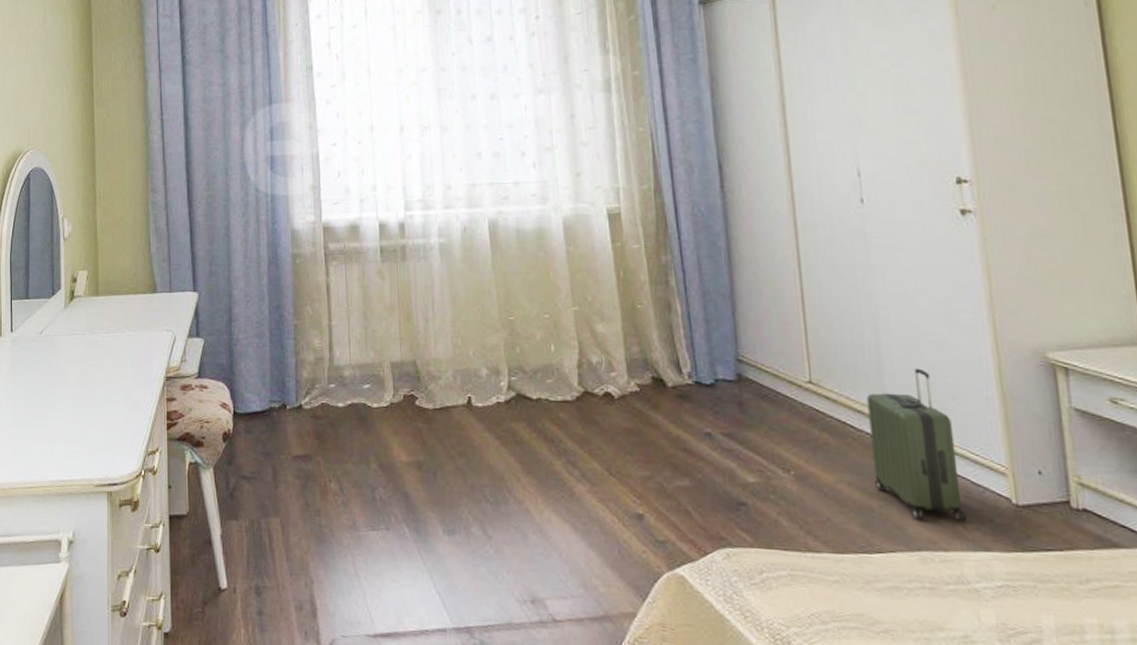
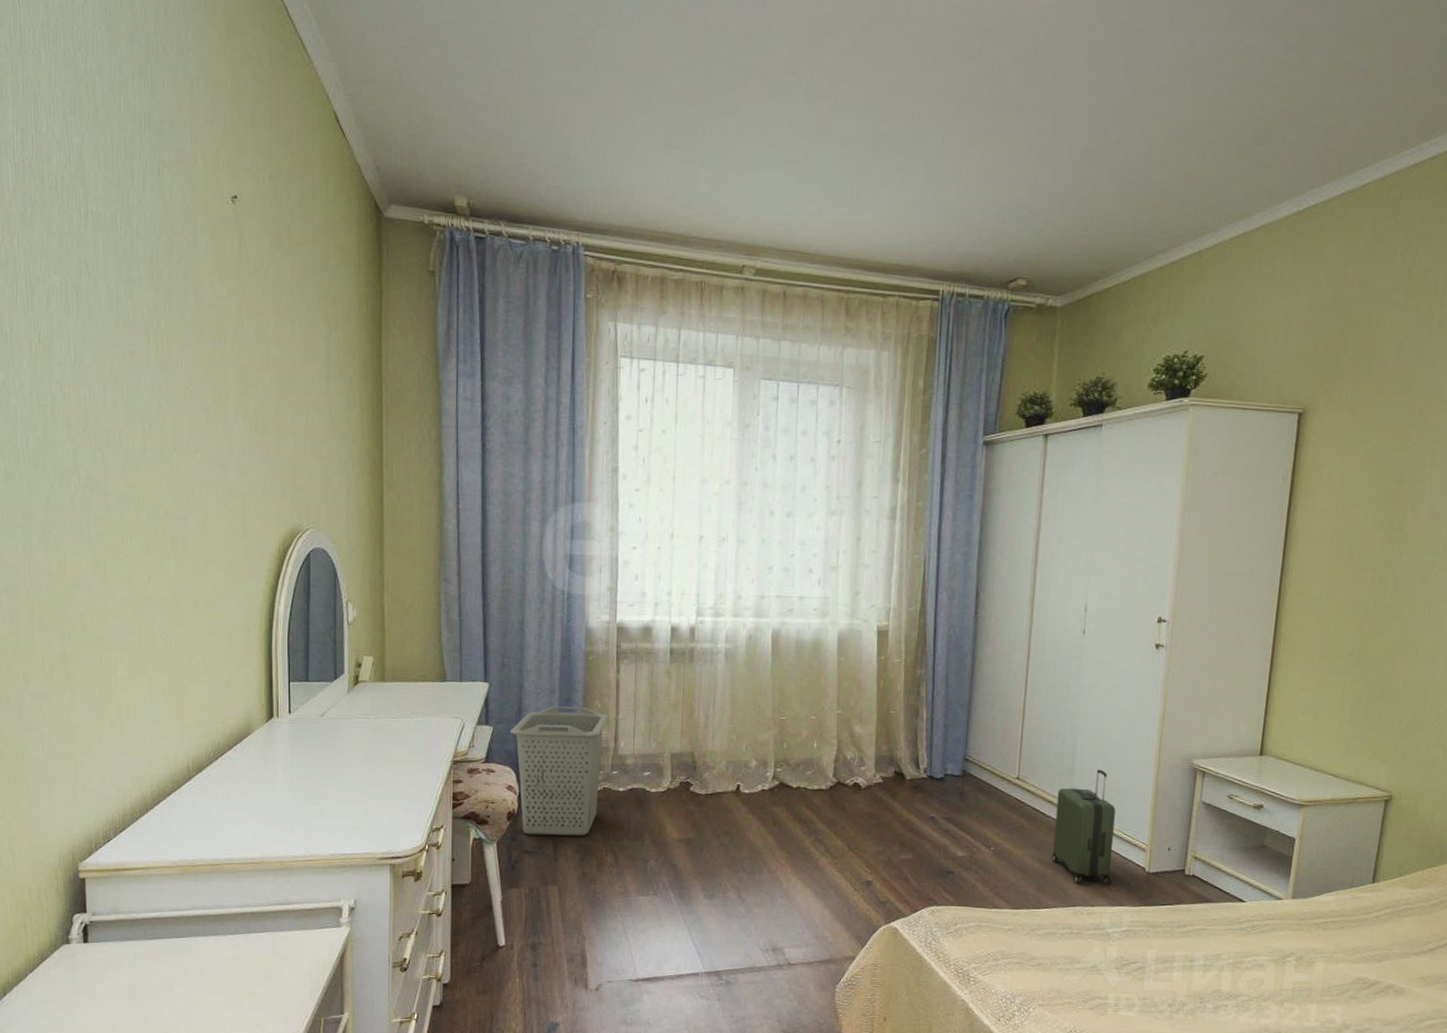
laundry basket: none [220,314,321,460] -> present [509,706,609,836]

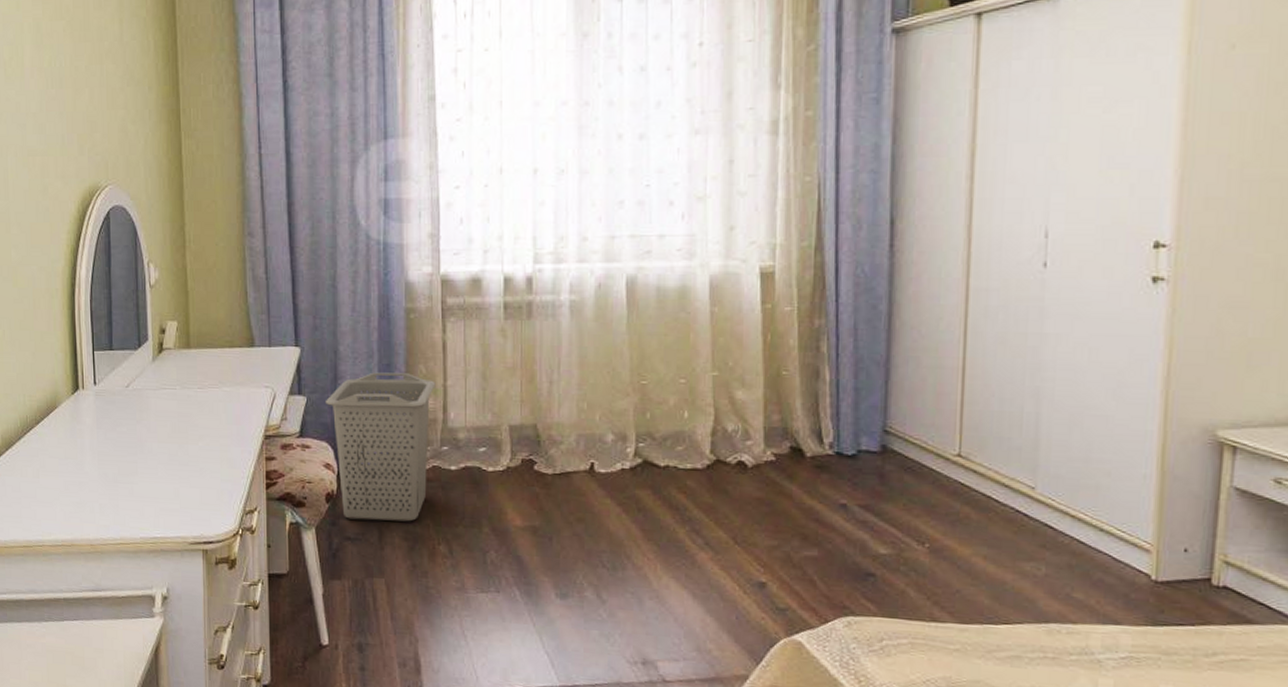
suitcase: present [1052,769,1116,885] -> none [1012,443,1103,597]

